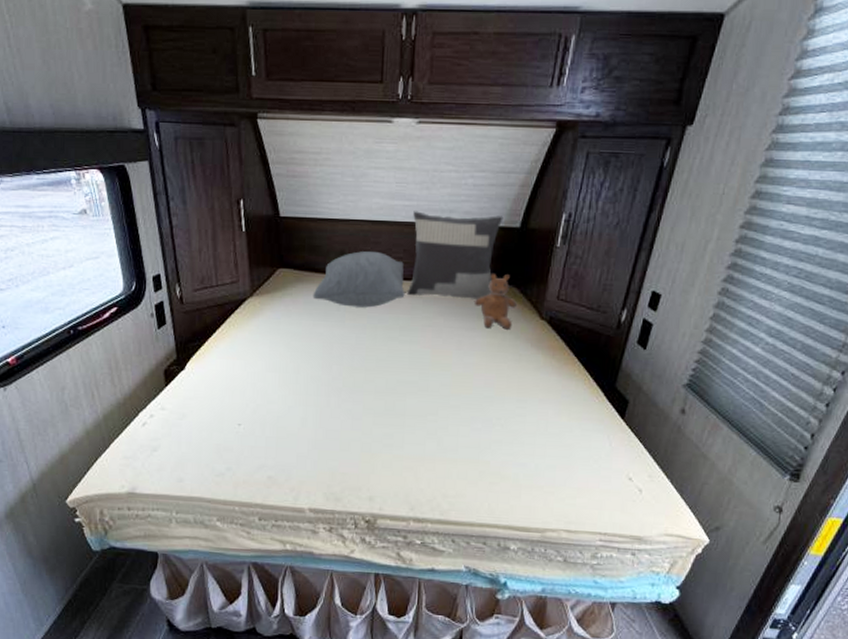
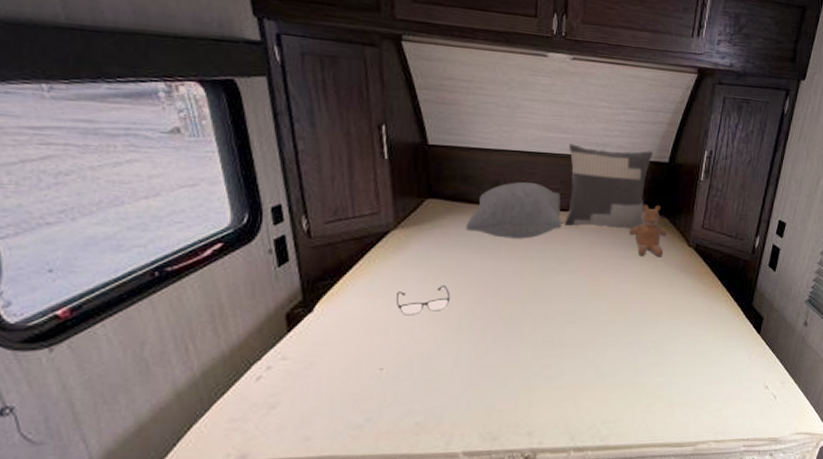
eyeglasses: none [251,350,299,378] -> present [395,284,451,316]

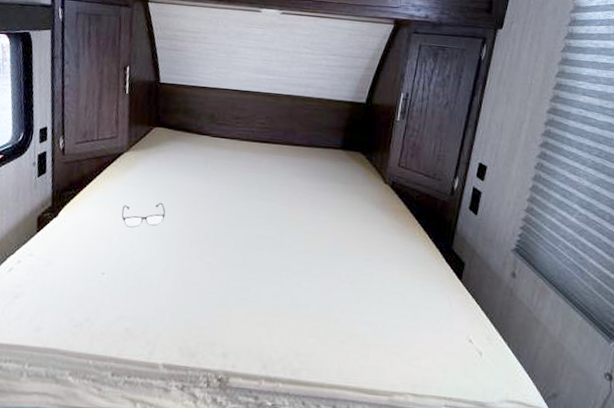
pillow: present [465,181,562,239] -> none [183,115,266,166]
pillow: present [563,143,654,229] -> none [267,84,352,163]
teddy bear: present [629,204,667,257] -> none [327,140,363,192]

